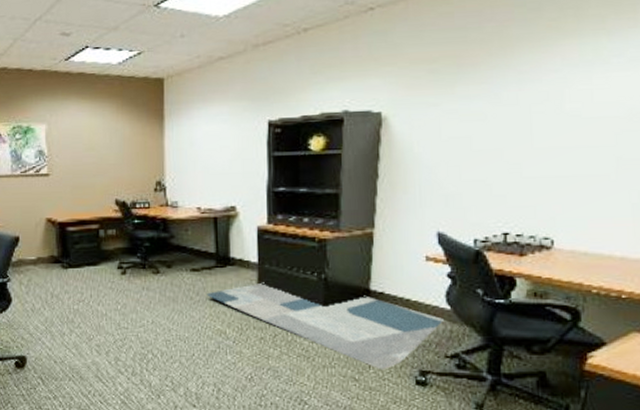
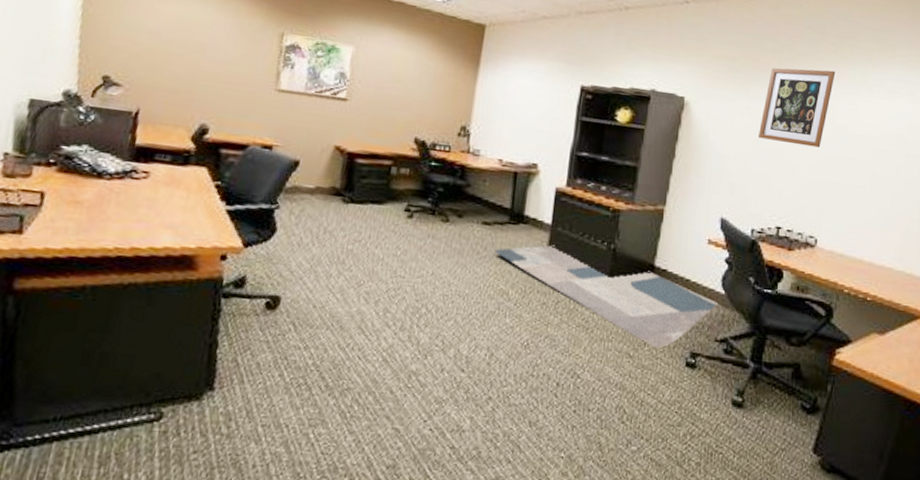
wall art: none [471,50,560,142] -> present [759,68,836,148]

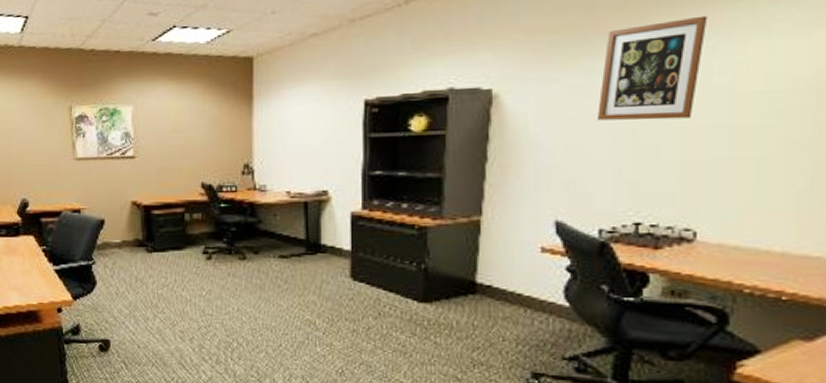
rug: present [494,245,719,349] -> none [295,271,562,371]

